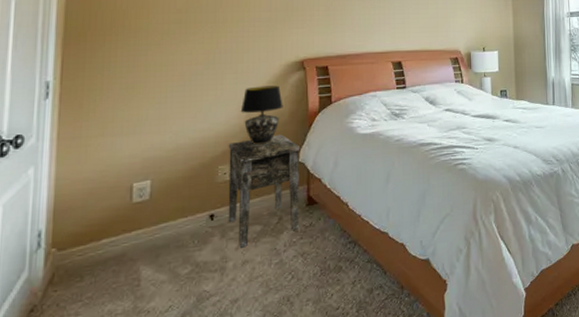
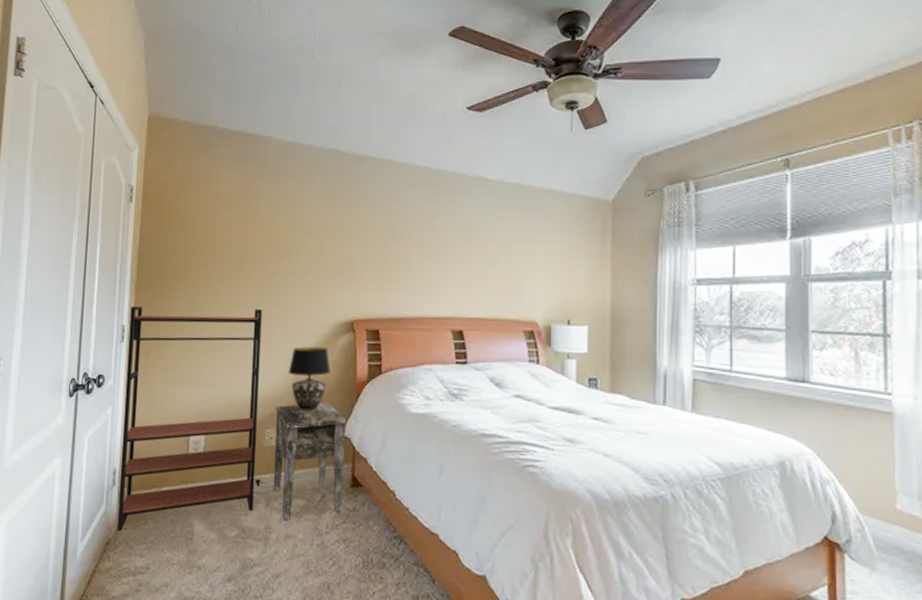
bookshelf: none [43,56,211,296] -> present [116,306,262,532]

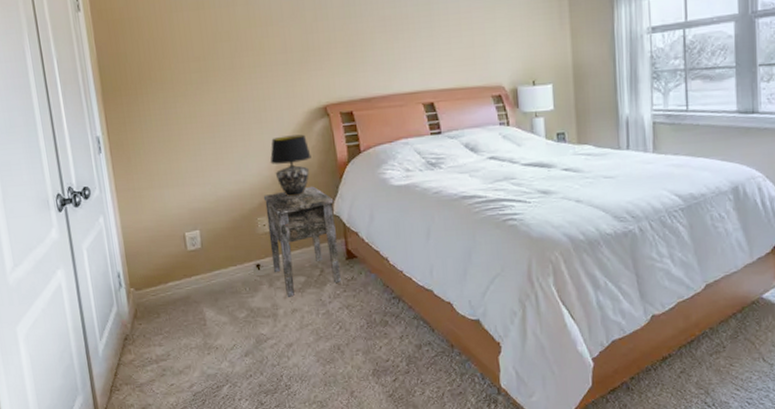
bookshelf: present [116,306,262,532] -> none [102,105,258,328]

